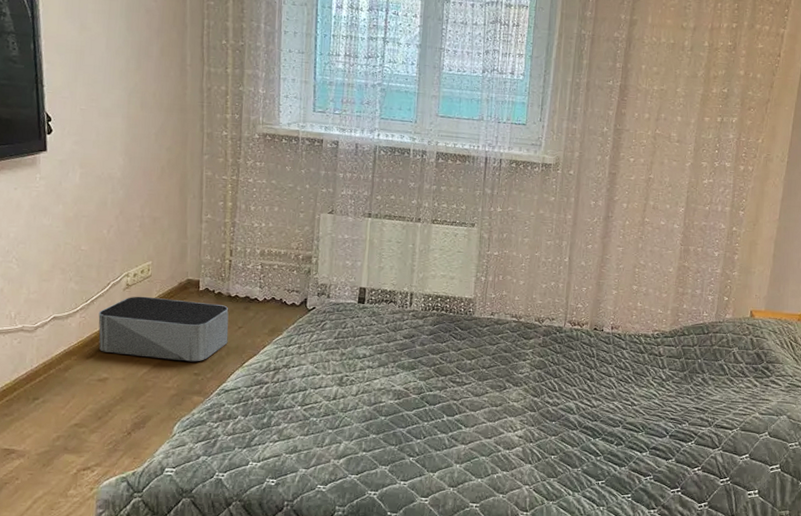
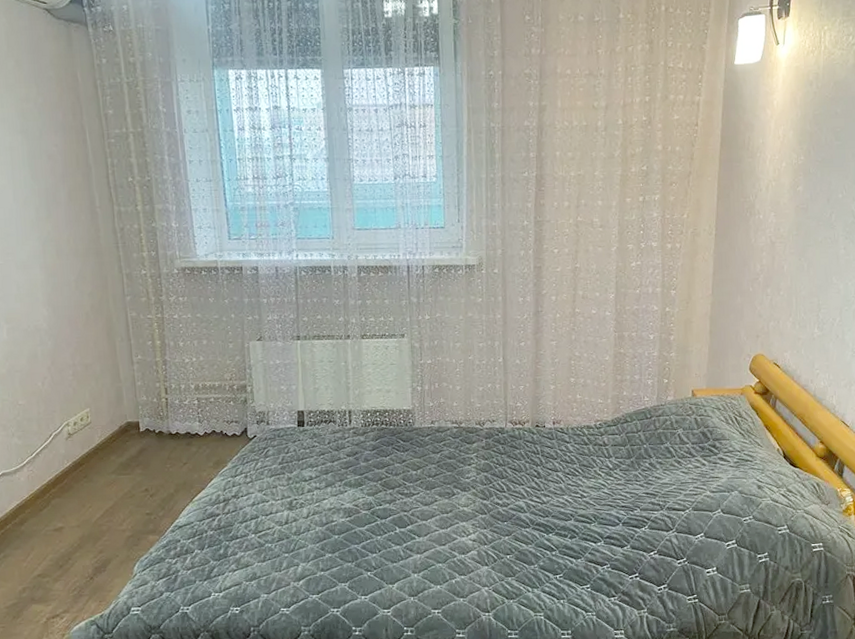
storage bin: present [98,296,229,362] -> none [45,443,175,503]

